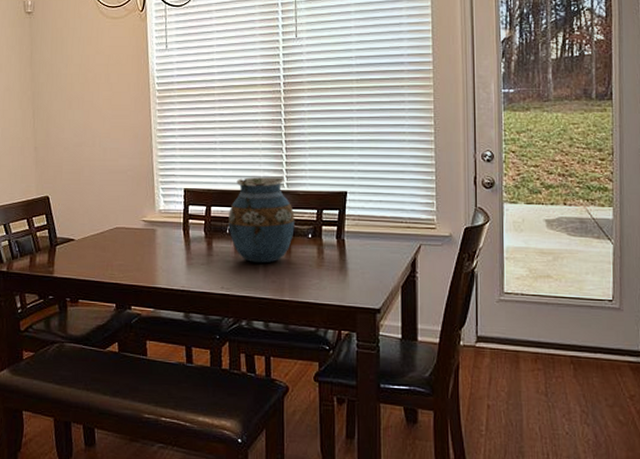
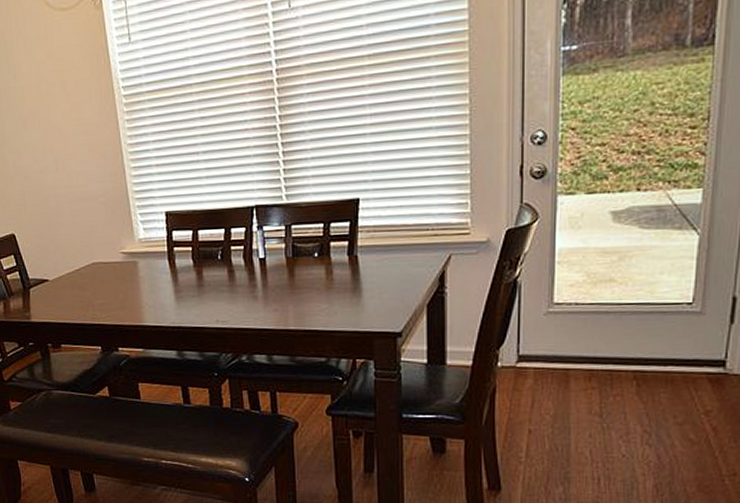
vase: present [228,177,295,264] -> none [219,188,298,291]

